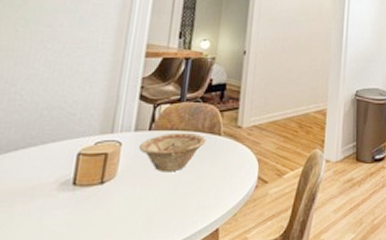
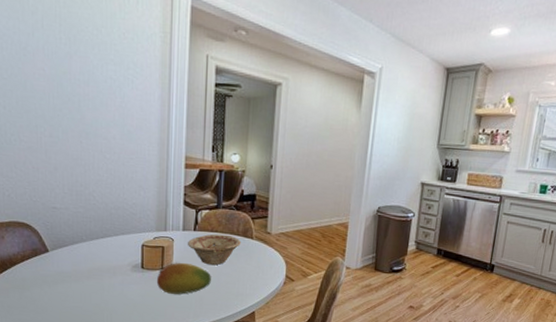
fruit: none [90,172,166,217] -> present [156,262,211,295]

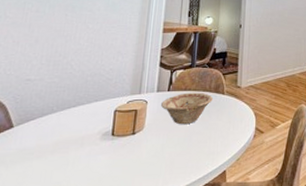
fruit: present [156,262,211,295] -> none [125,125,183,161]

